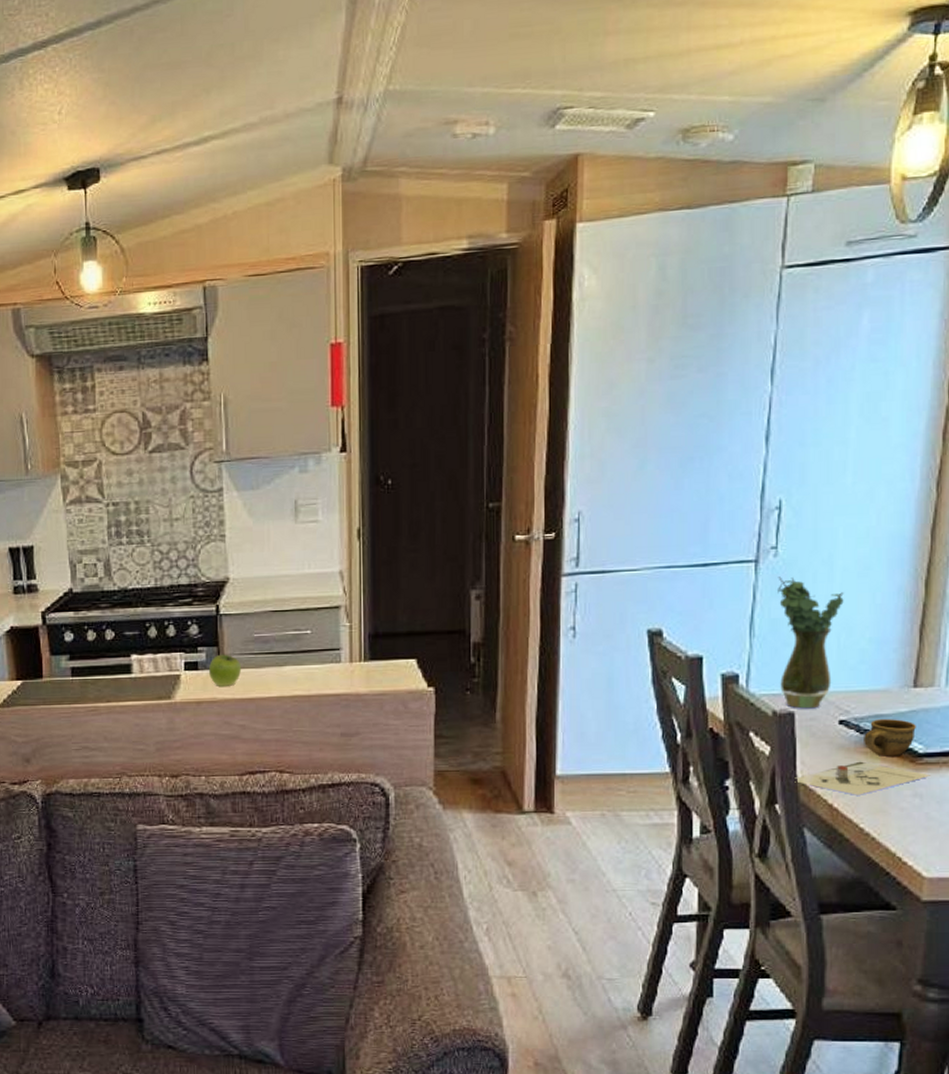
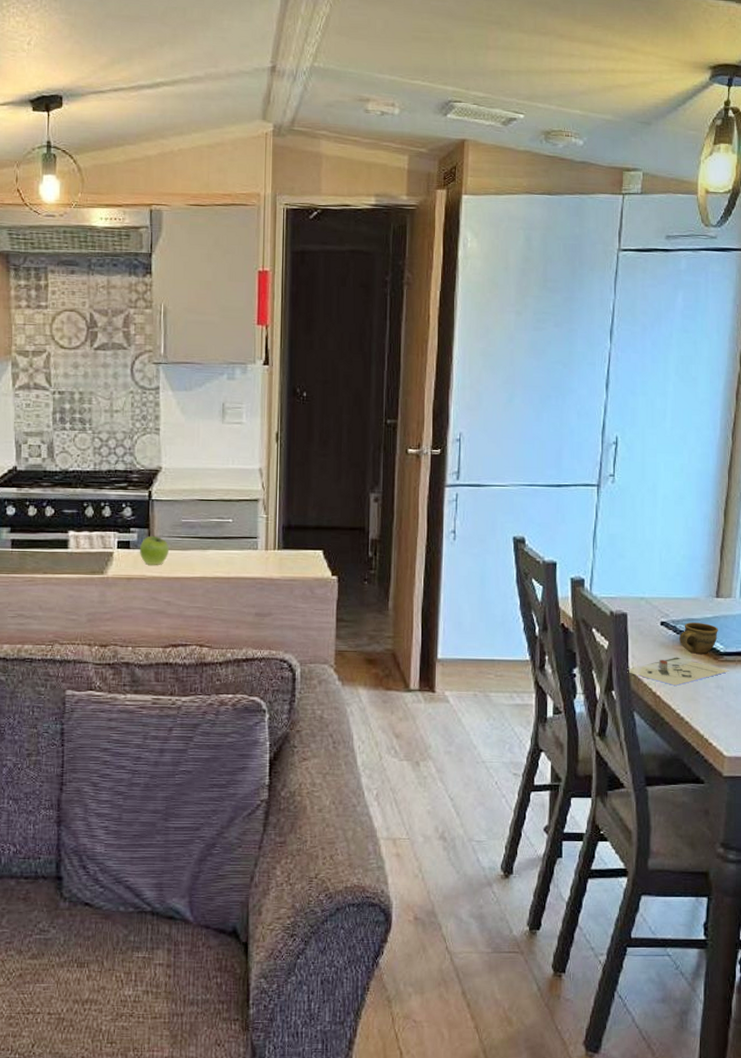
vase: present [778,577,844,709] -> none [614,500,664,611]

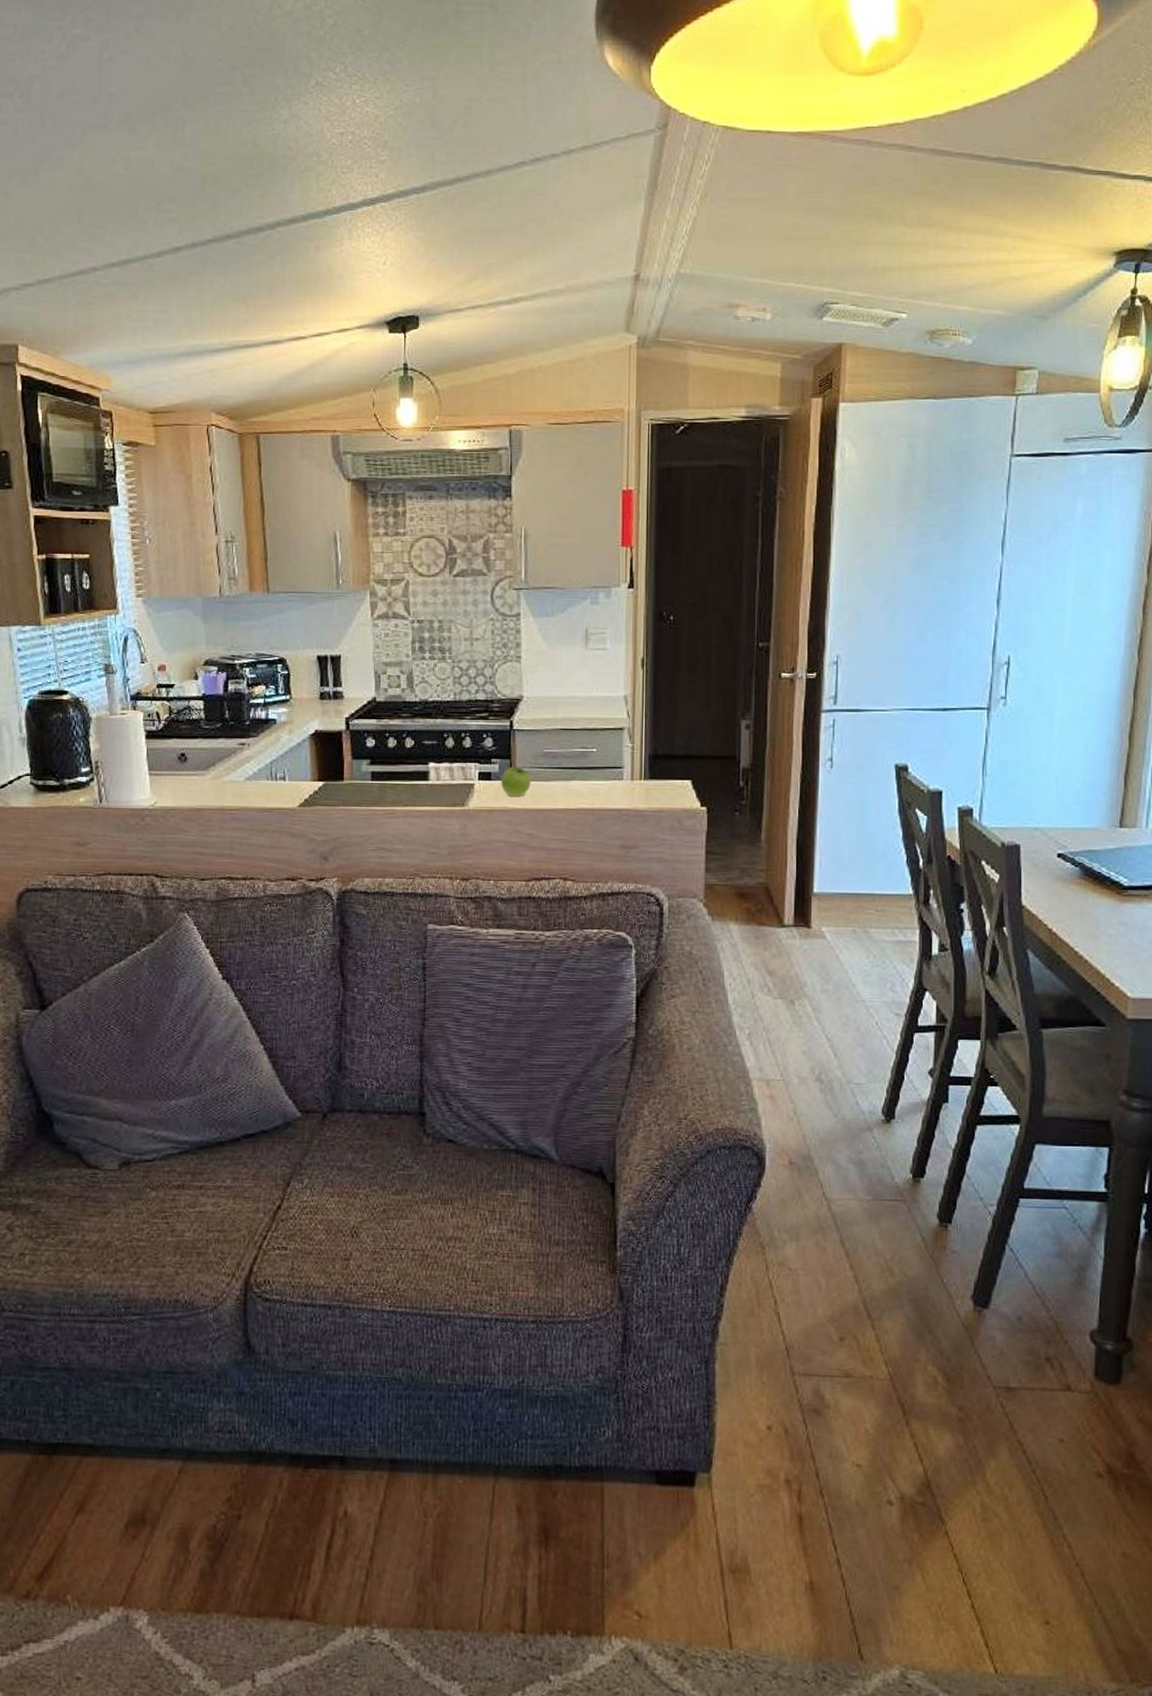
architectural model: present [627,657,729,686] -> none [1020,891,1134,922]
cup: present [679,623,718,654] -> none [1078,854,1122,888]

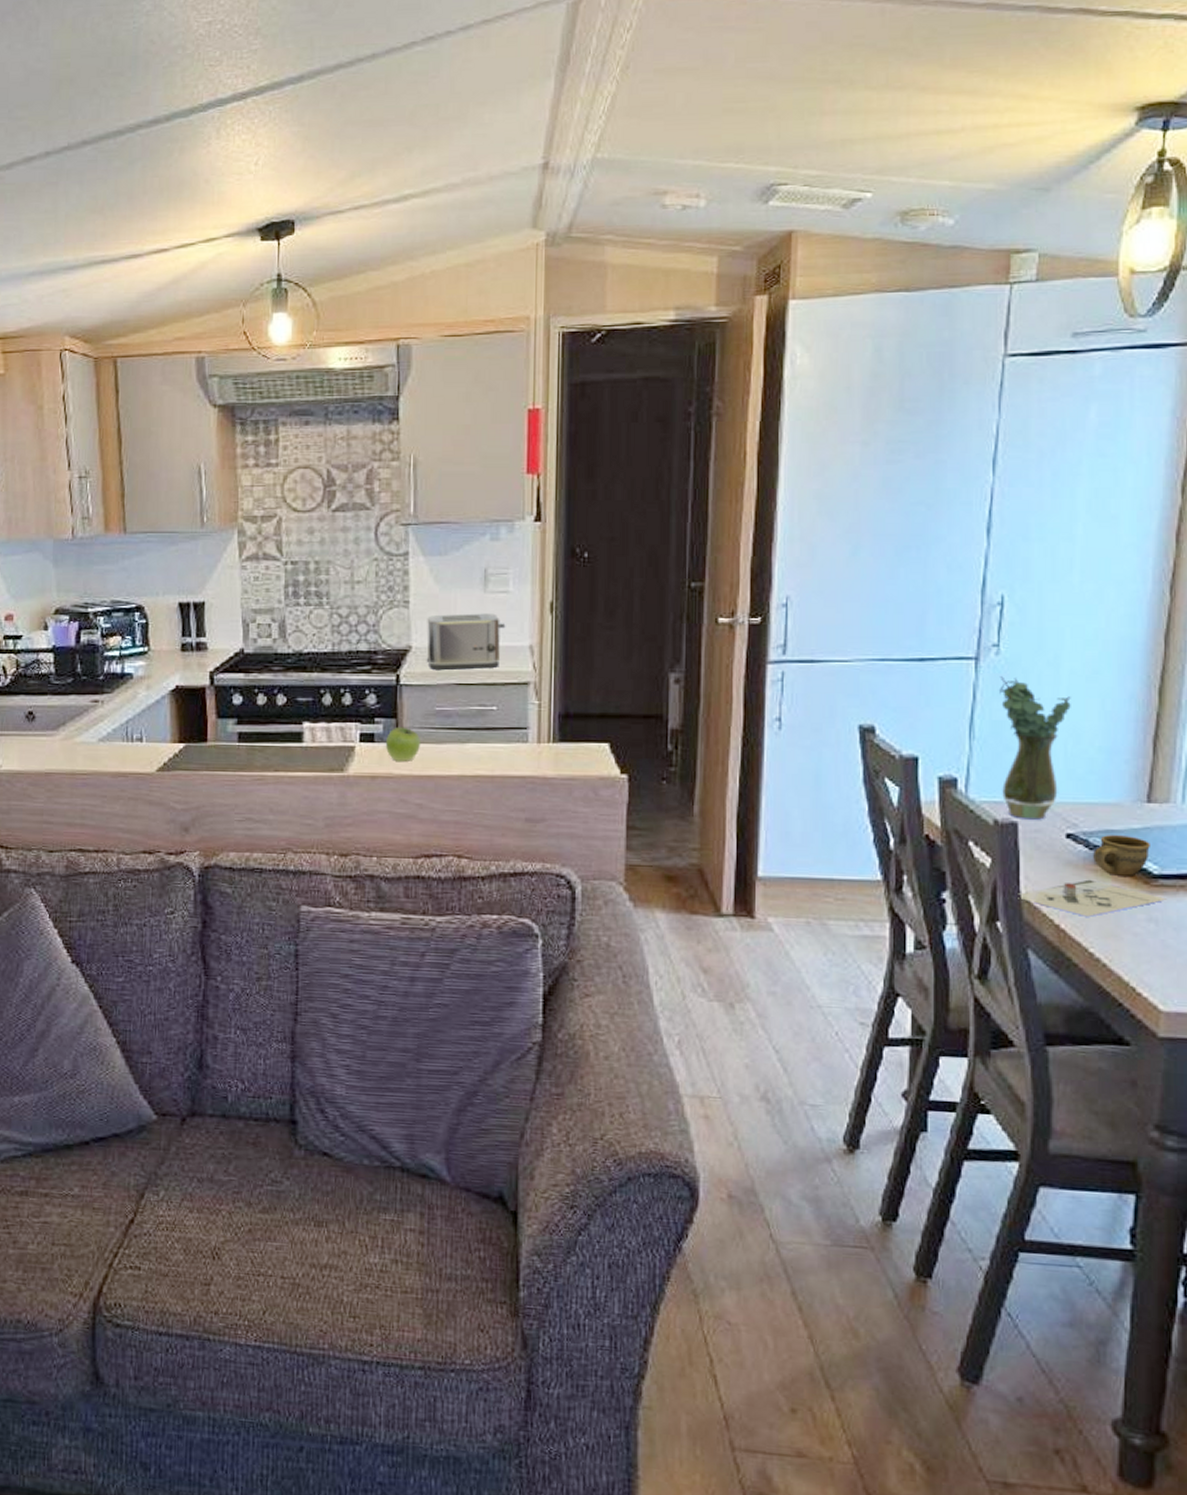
toaster: none [536,667,604,718] -> present [426,613,506,671]
vase: none [1006,723,1062,842] -> present [999,676,1071,820]
architectural model: none [1020,891,1134,922] -> present [1018,879,1167,917]
cup: none [1078,854,1122,888] -> present [1093,835,1150,876]

